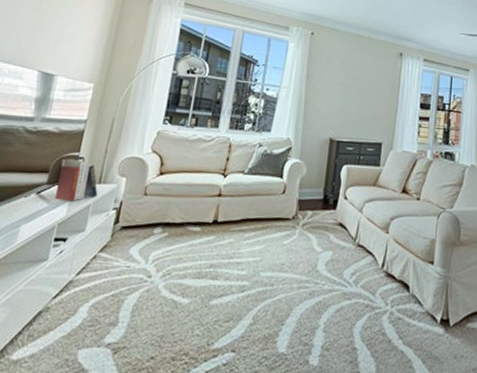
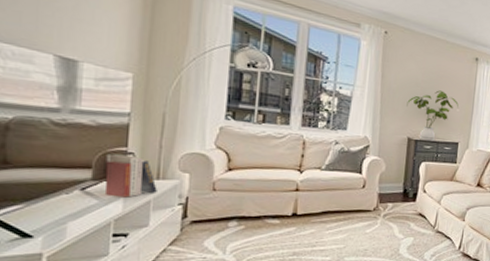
house plant: none [330,88,382,142] -> present [406,90,459,141]

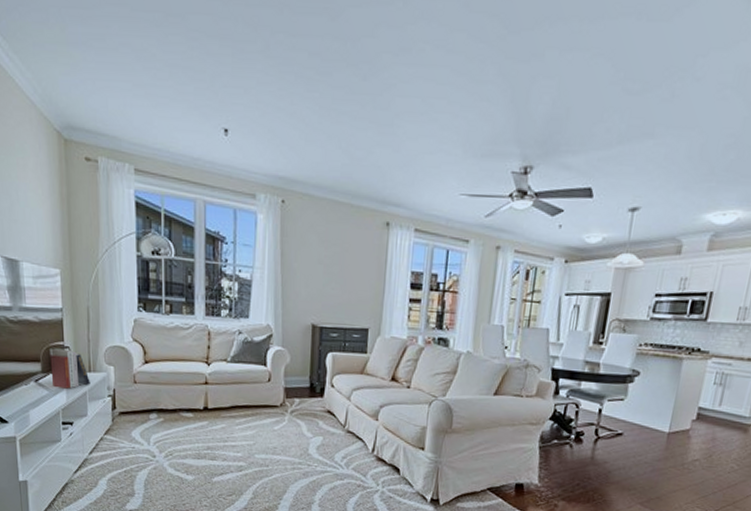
house plant: present [406,90,459,141] -> none [309,266,367,328]

